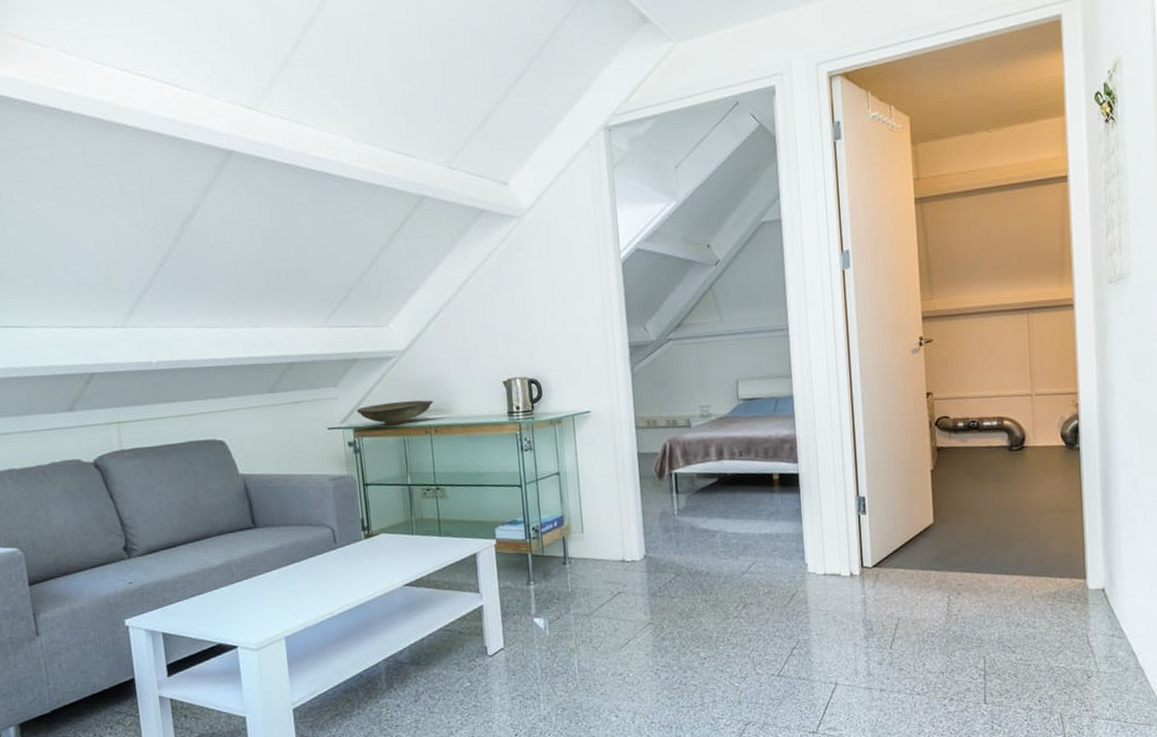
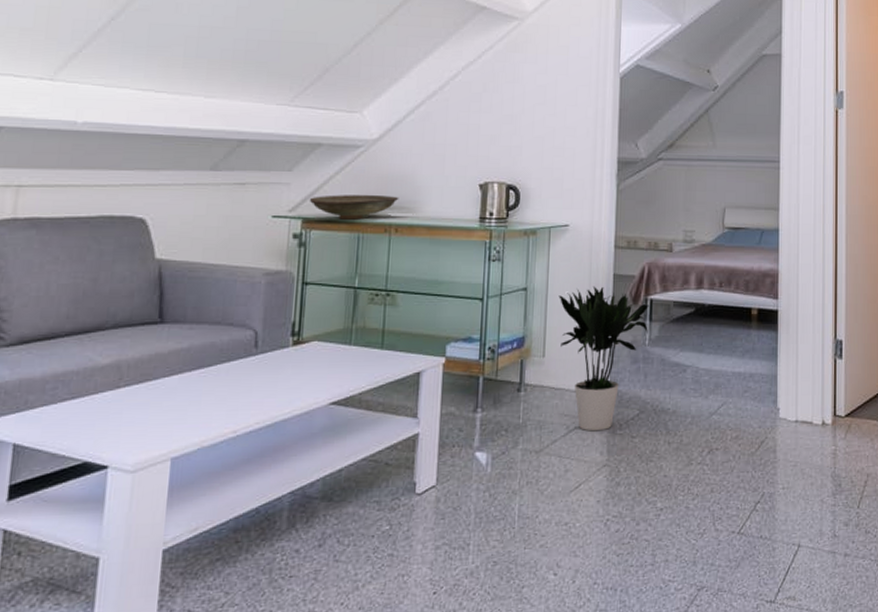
potted plant: none [589,465,676,595] -> present [559,286,650,432]

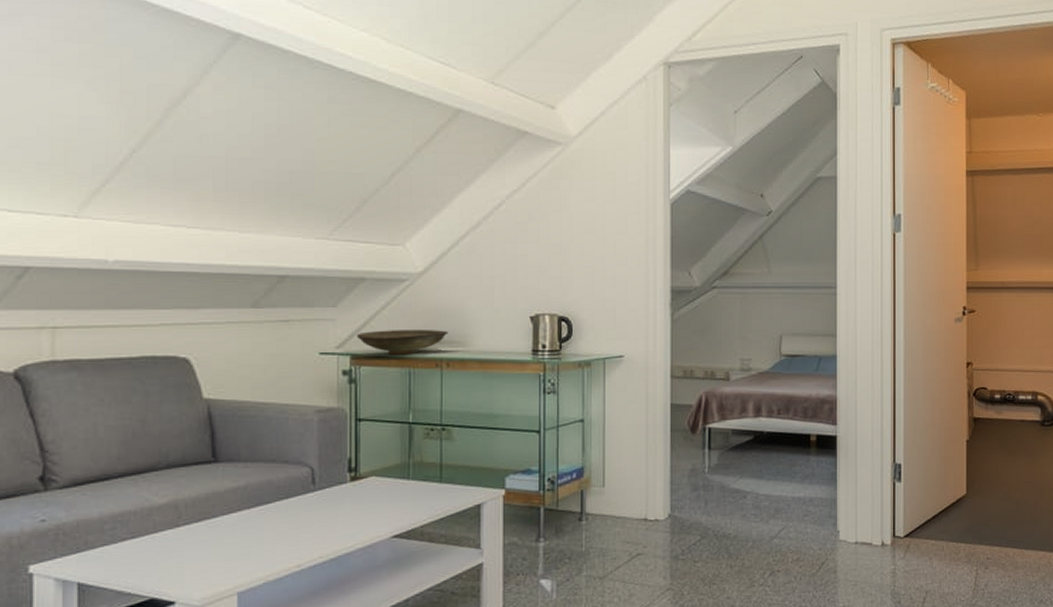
potted plant: present [559,286,650,432] -> none [616,416,709,557]

